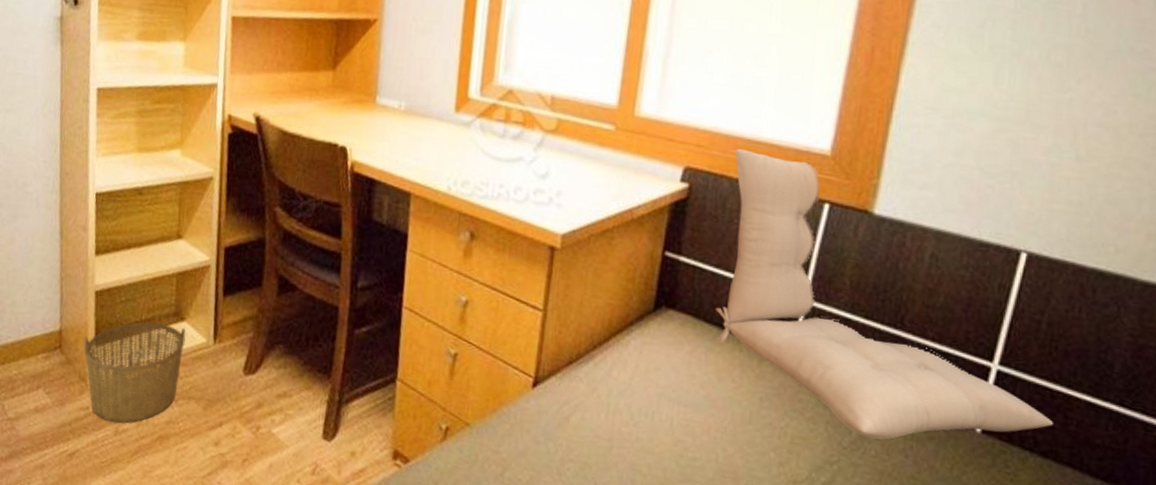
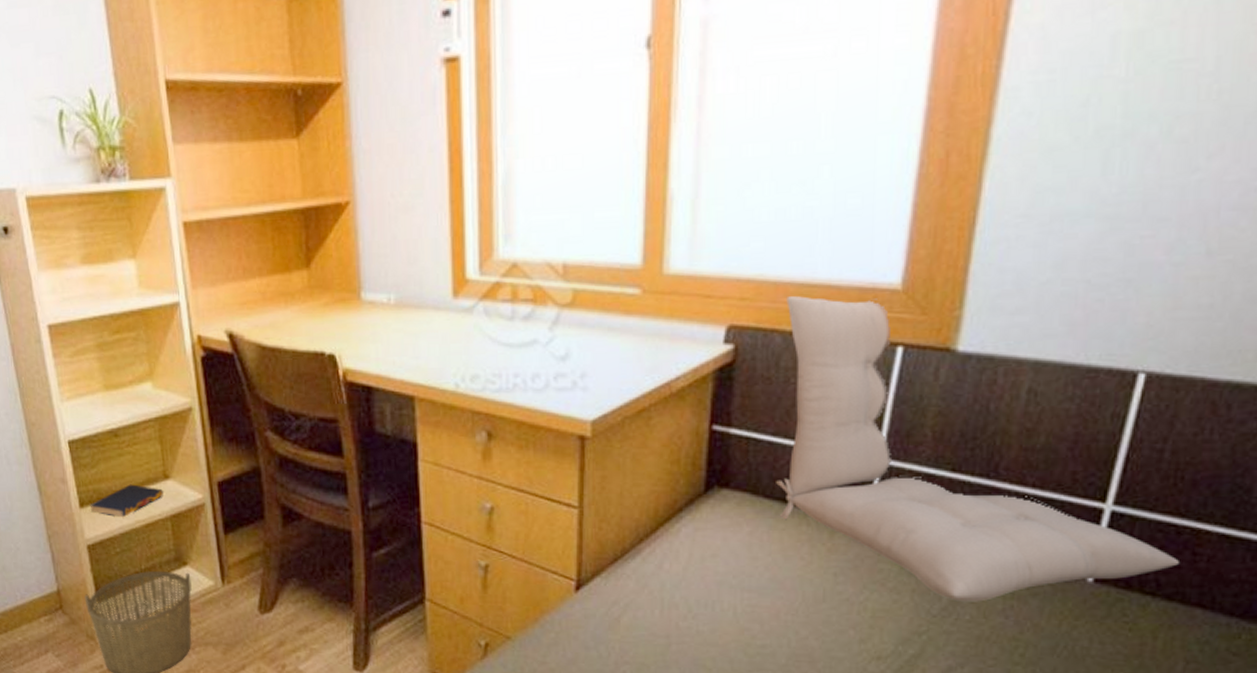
book: none [104,239,174,269] -> present [90,484,163,517]

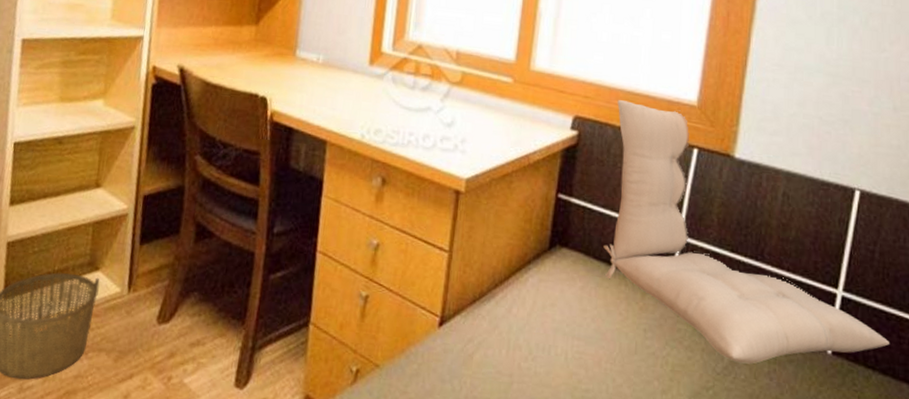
book: present [90,484,163,517] -> none [19,188,92,218]

